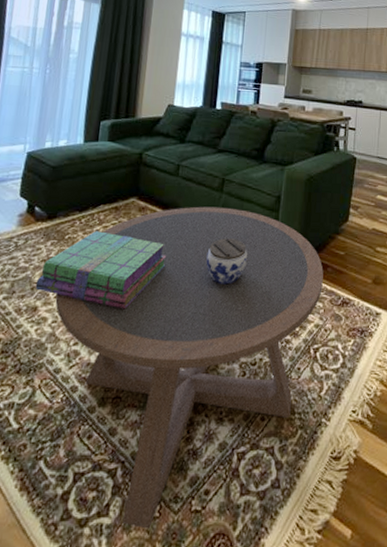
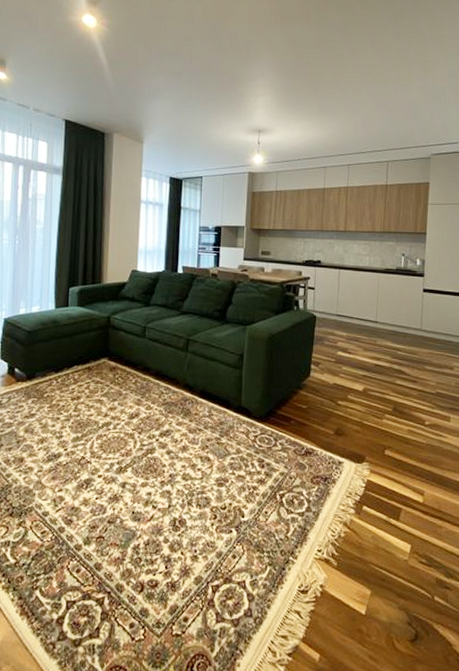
stack of books: present [35,231,167,310] -> none [20,389,138,460]
coffee table: present [55,206,324,529] -> none [39,365,287,649]
jar: present [206,238,247,285] -> none [175,394,214,437]

